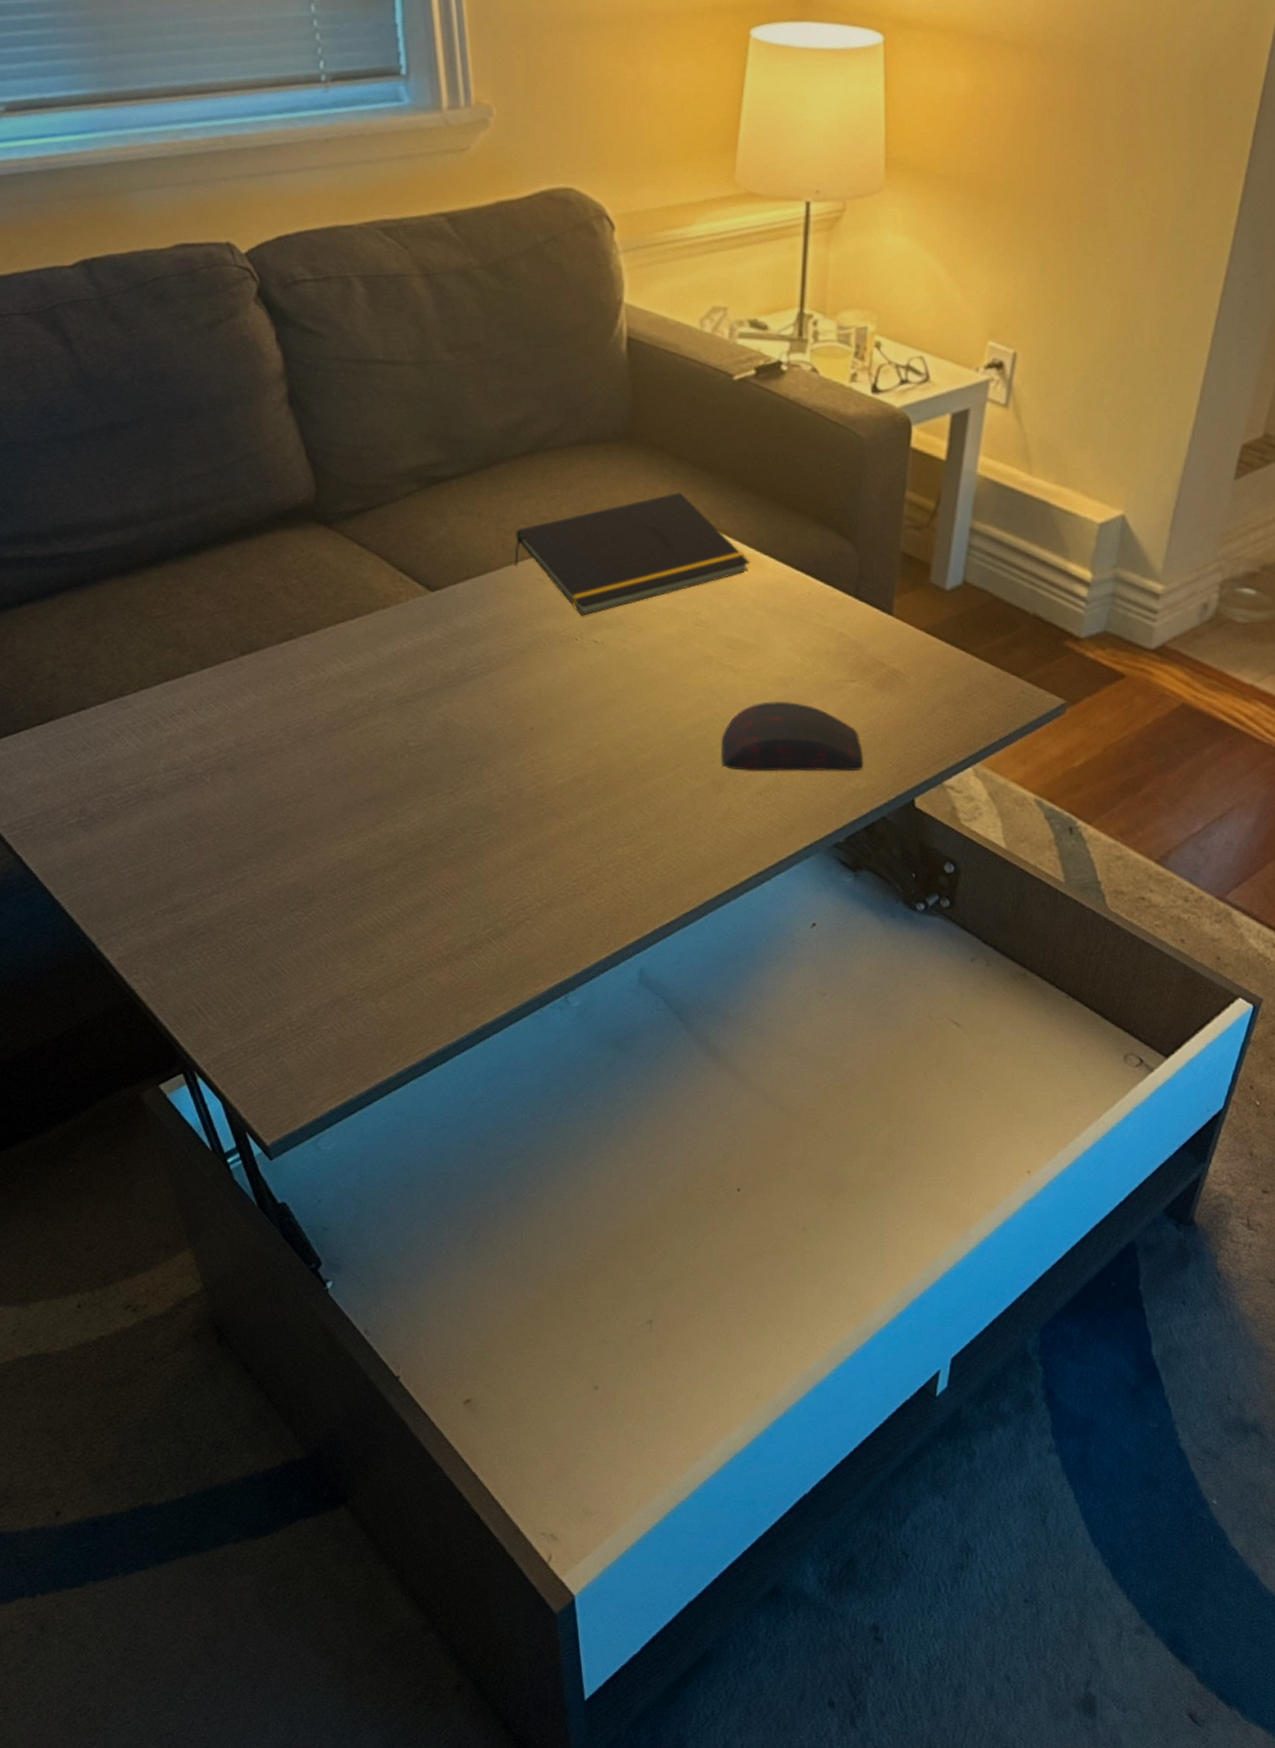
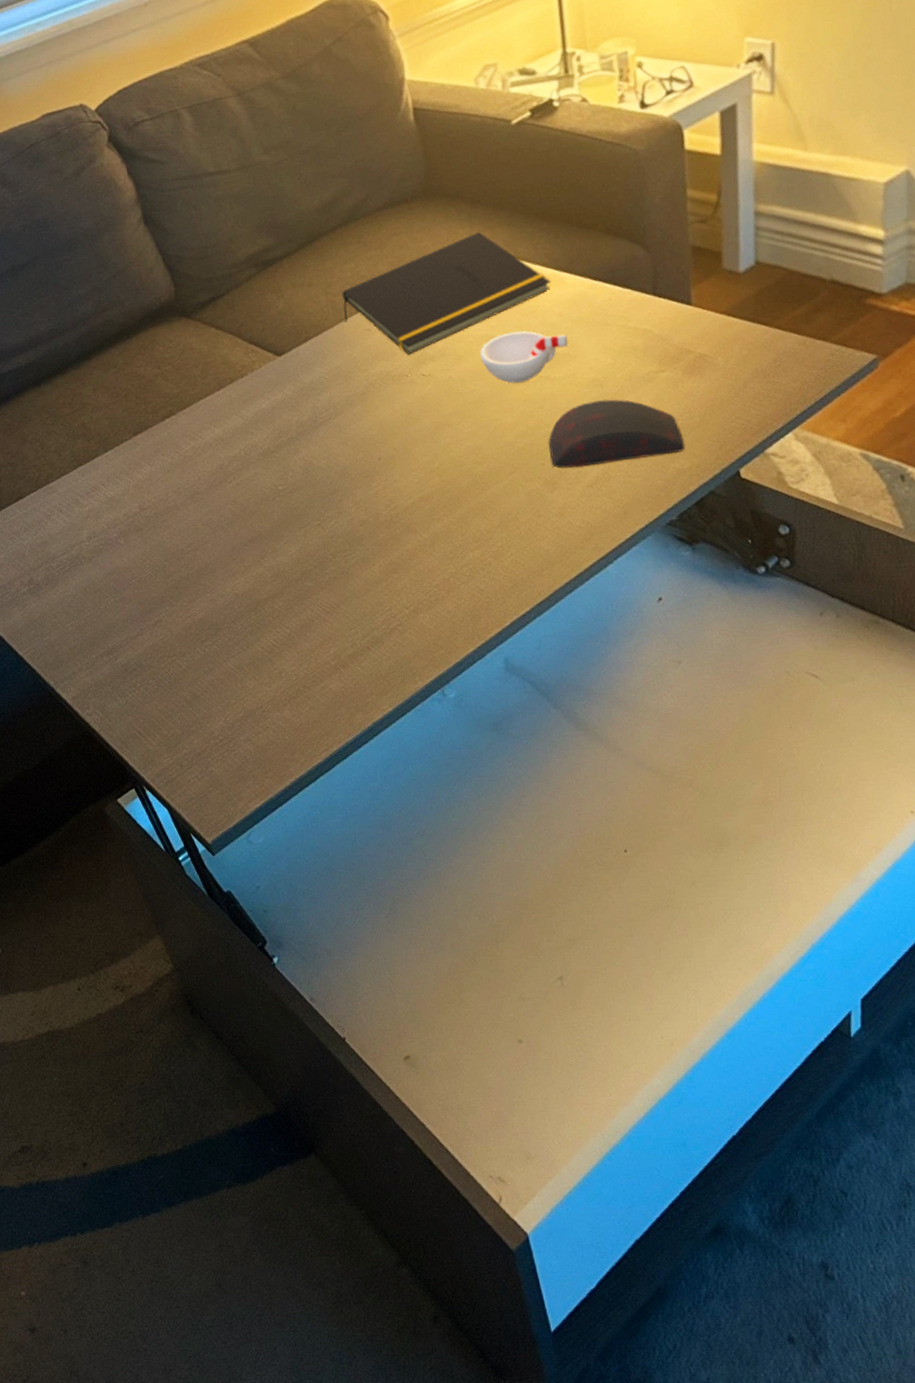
cup: none [661,611,759,669] -> present [479,331,568,384]

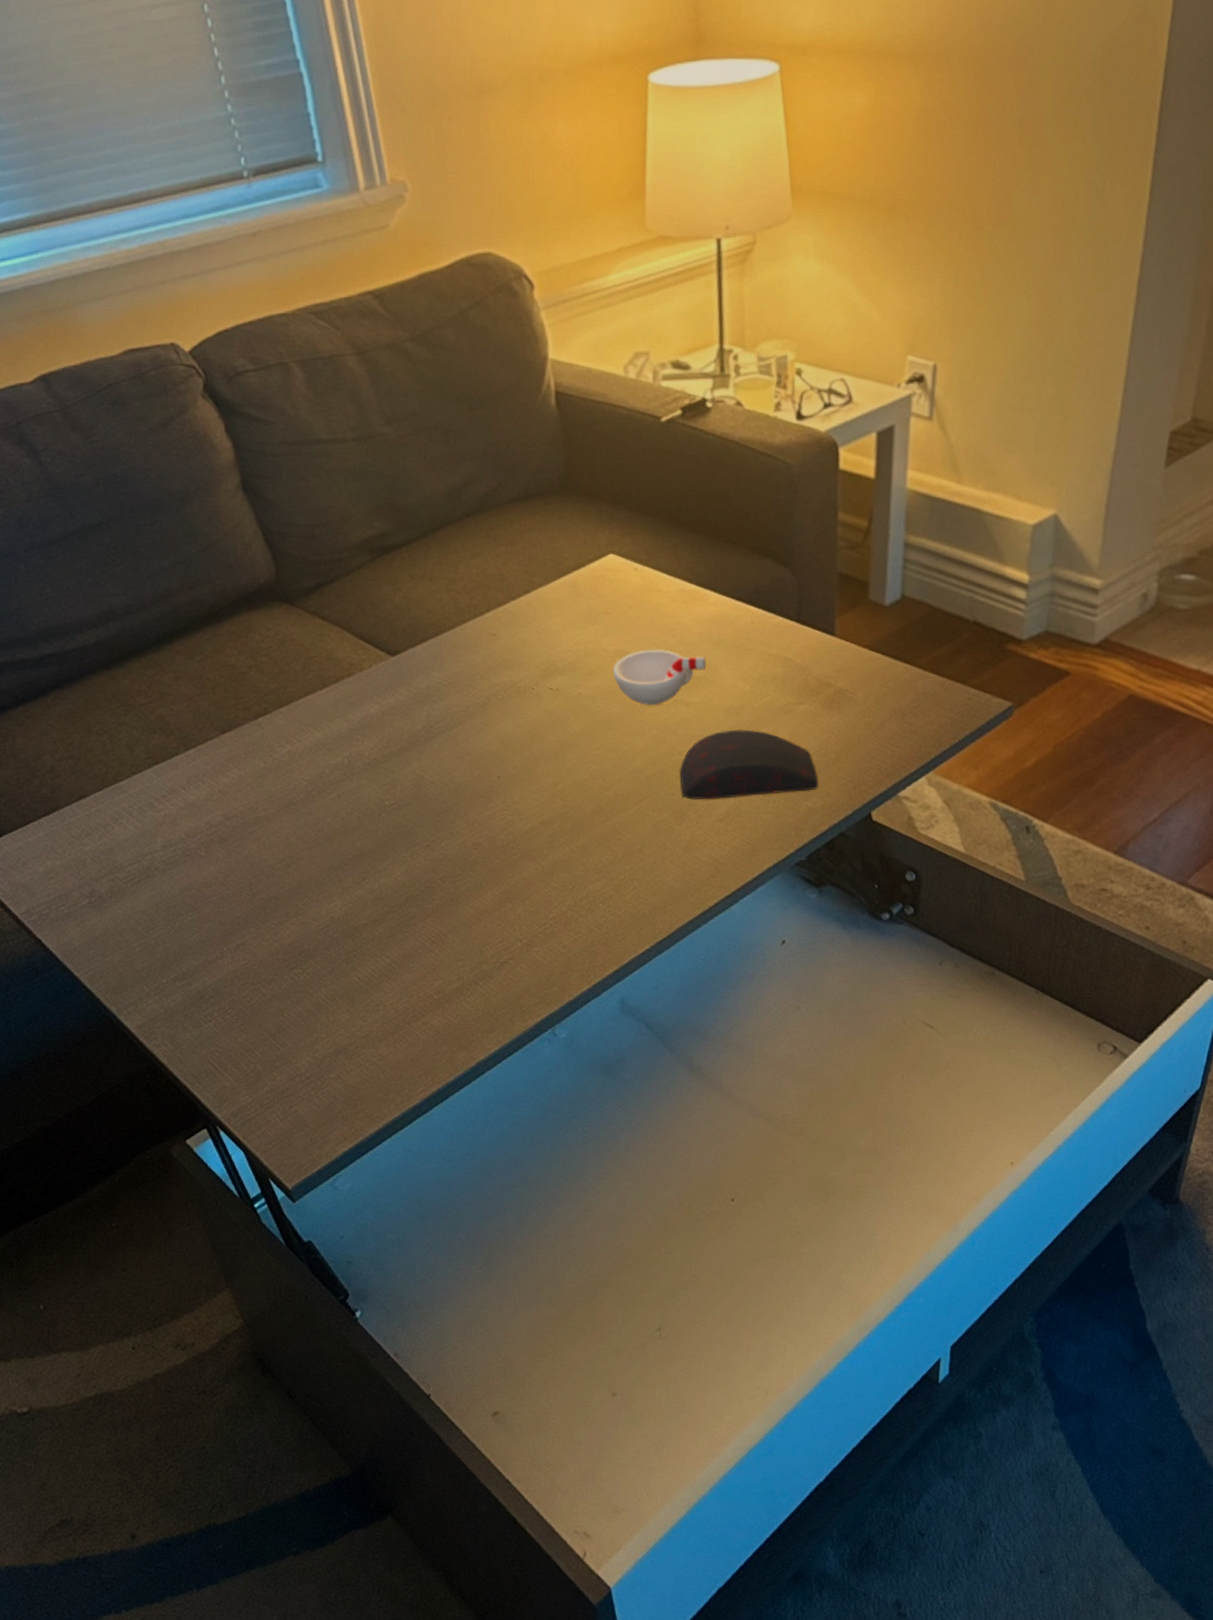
notepad: present [342,231,551,355] -> none [466,536,692,666]

